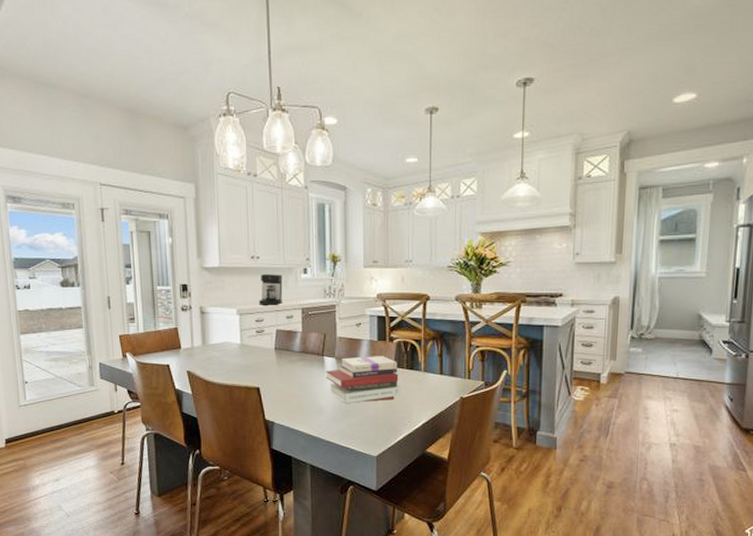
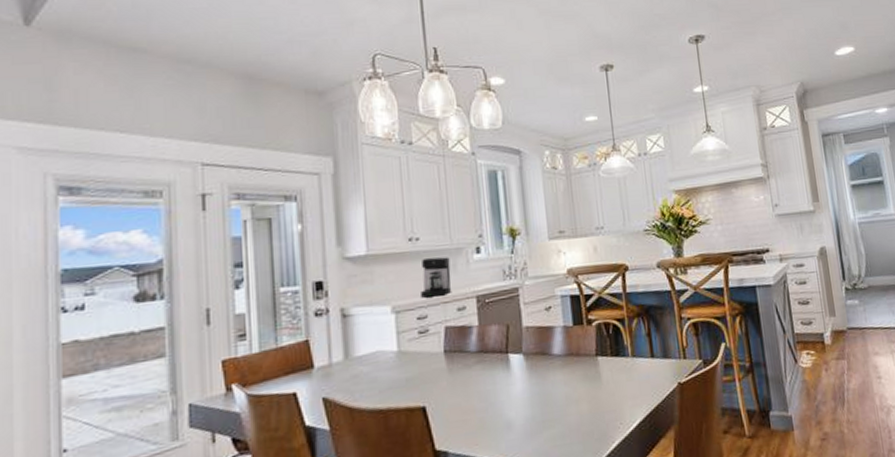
books: present [325,356,400,403] -> none [512,343,607,411]

